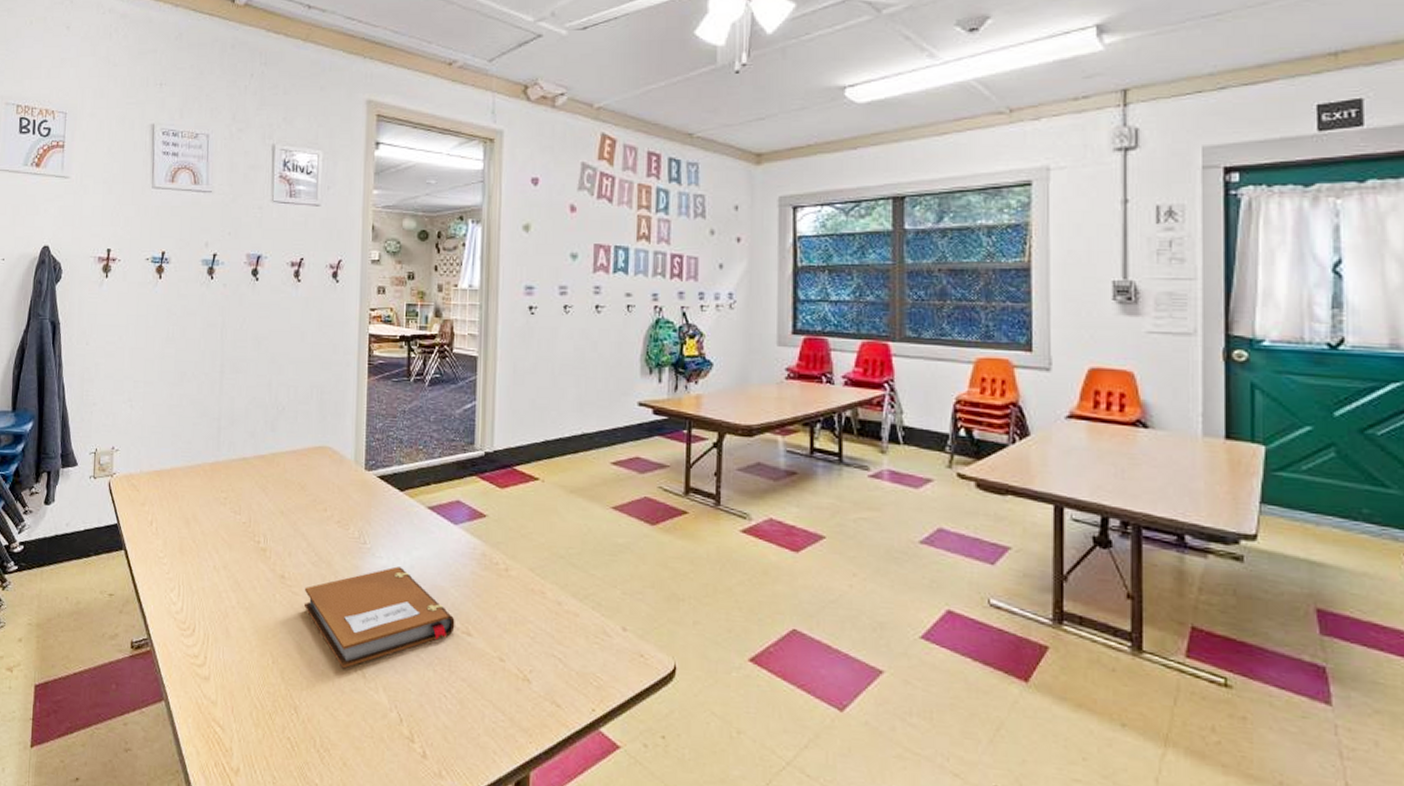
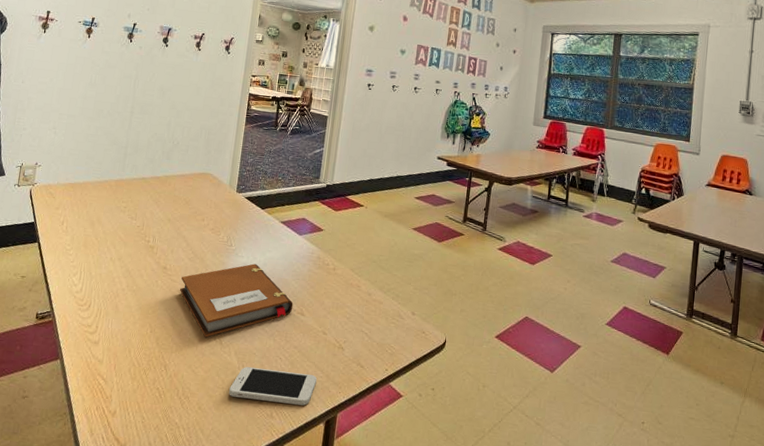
smartphone: none [381,707,497,761] -> present [229,366,317,406]

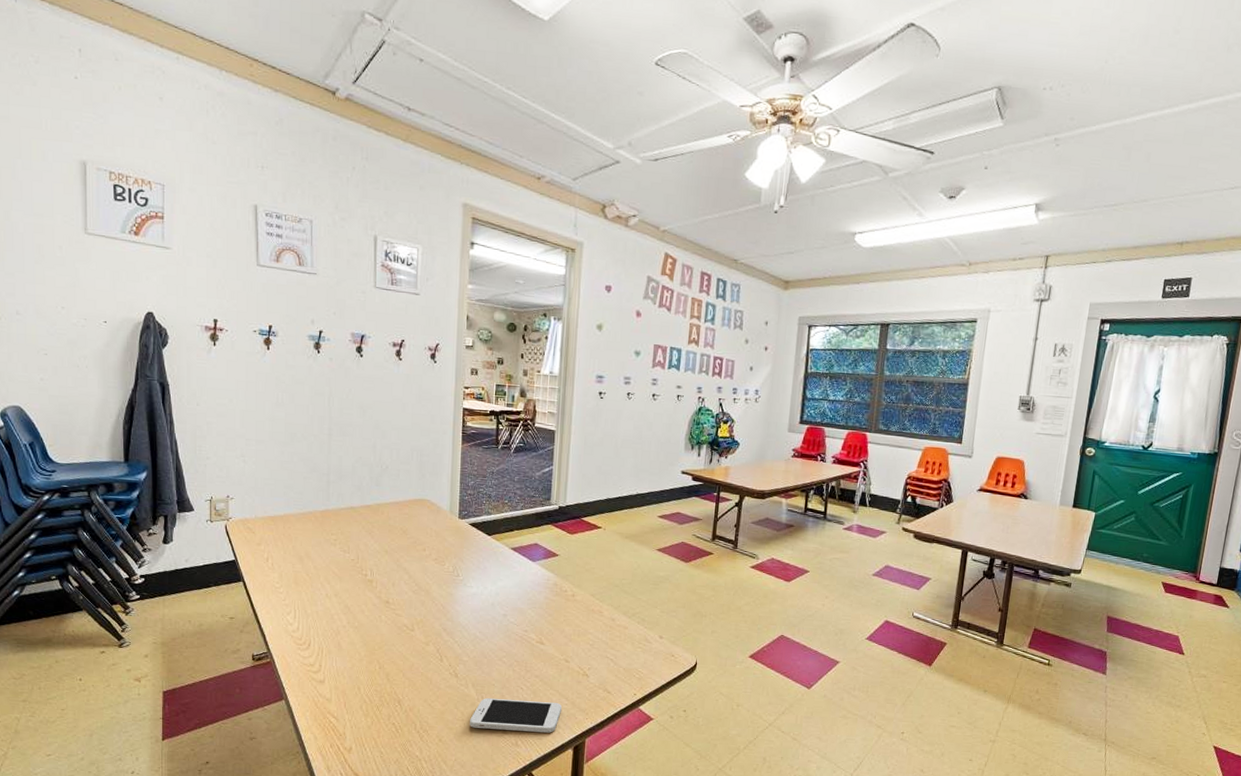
notebook: present [180,264,293,337] -> none [406,593,531,671]

